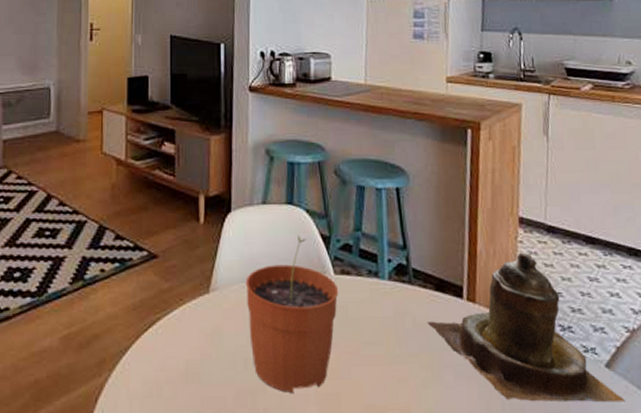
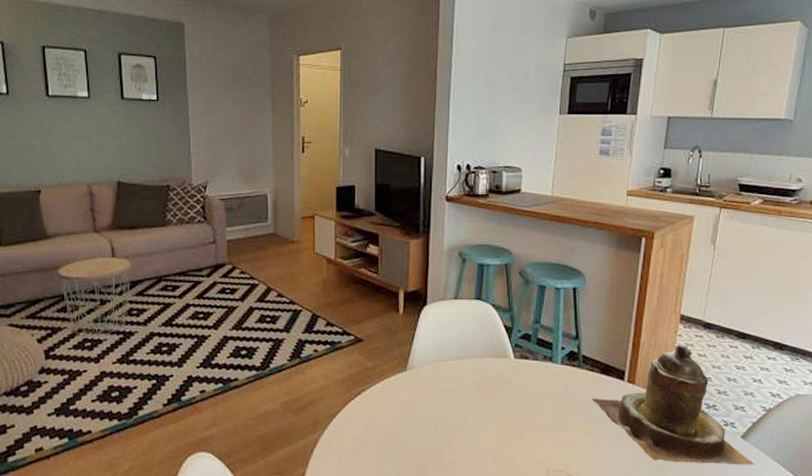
plant pot: present [245,234,339,393] -> none [437,325,518,450]

